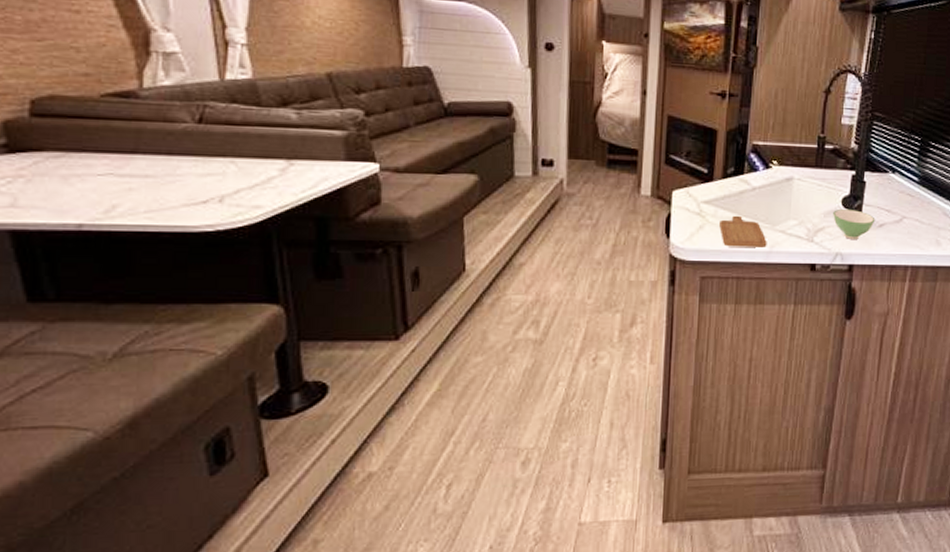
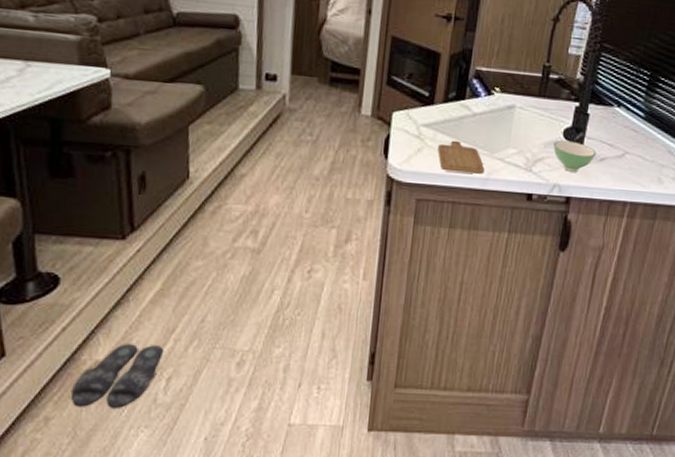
slippers: none [342,450,442,525] -> present [70,344,163,408]

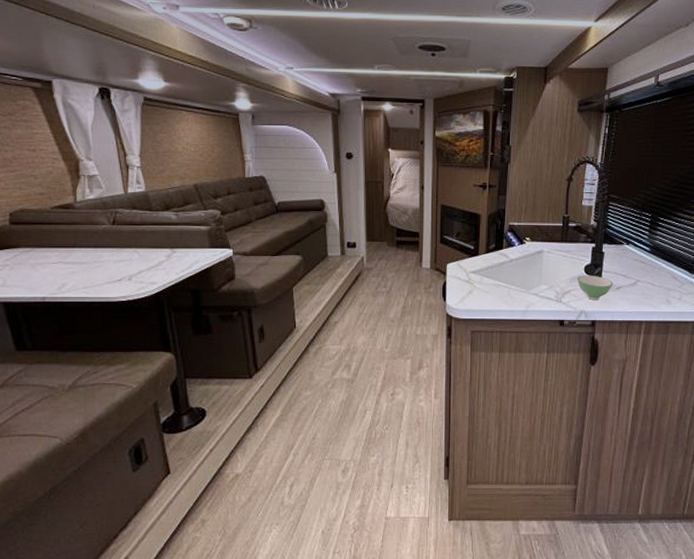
slippers: present [70,344,163,408] -> none [219,459,285,511]
chopping board: present [437,140,485,175] -> none [485,282,524,308]

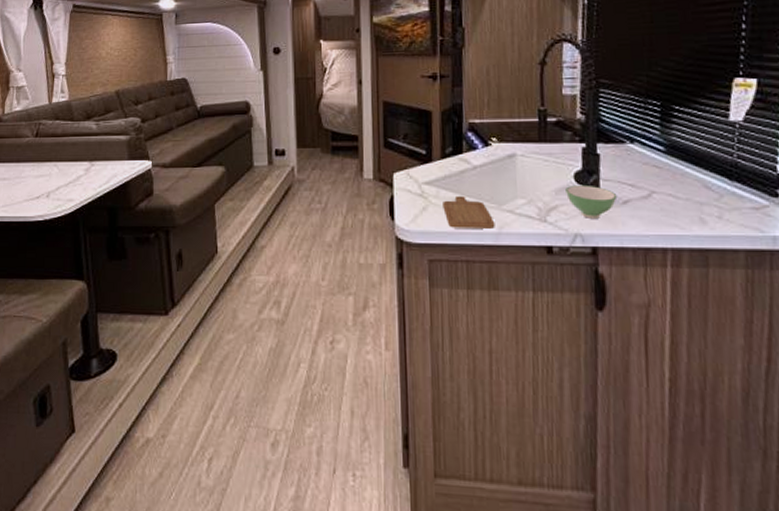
chopping board: none [485,282,524,308] -> present [443,195,495,230]

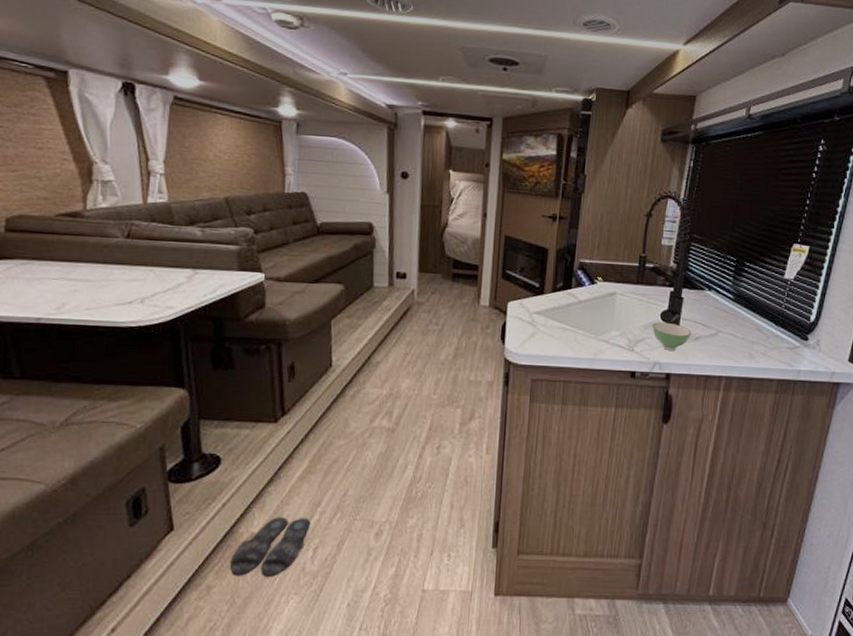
slippers: none [127,421,204,491] -> present [229,517,310,577]
chopping board: present [443,195,495,230] -> none [549,325,592,356]

